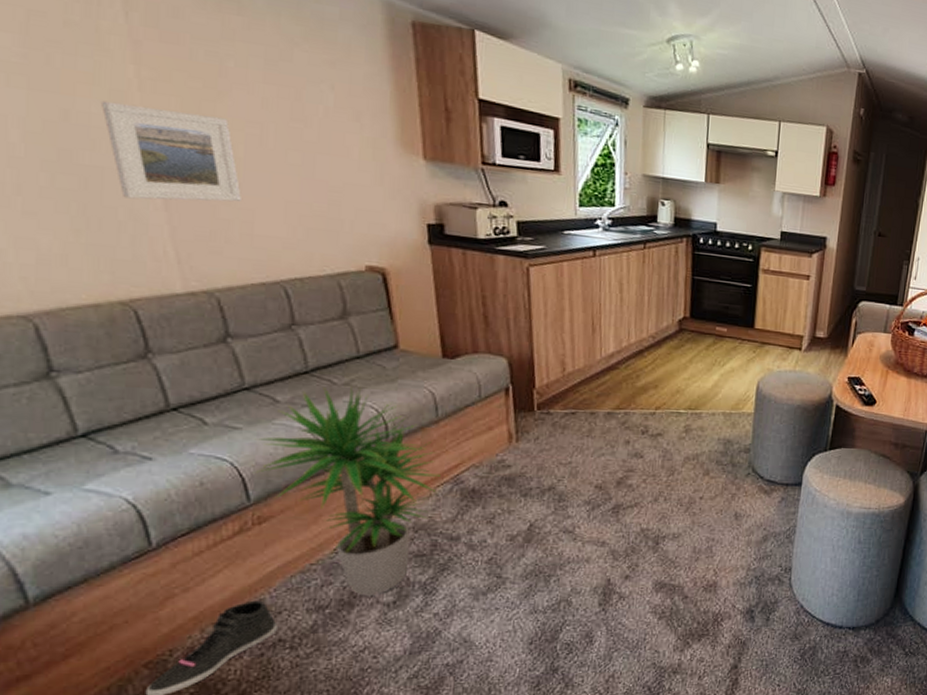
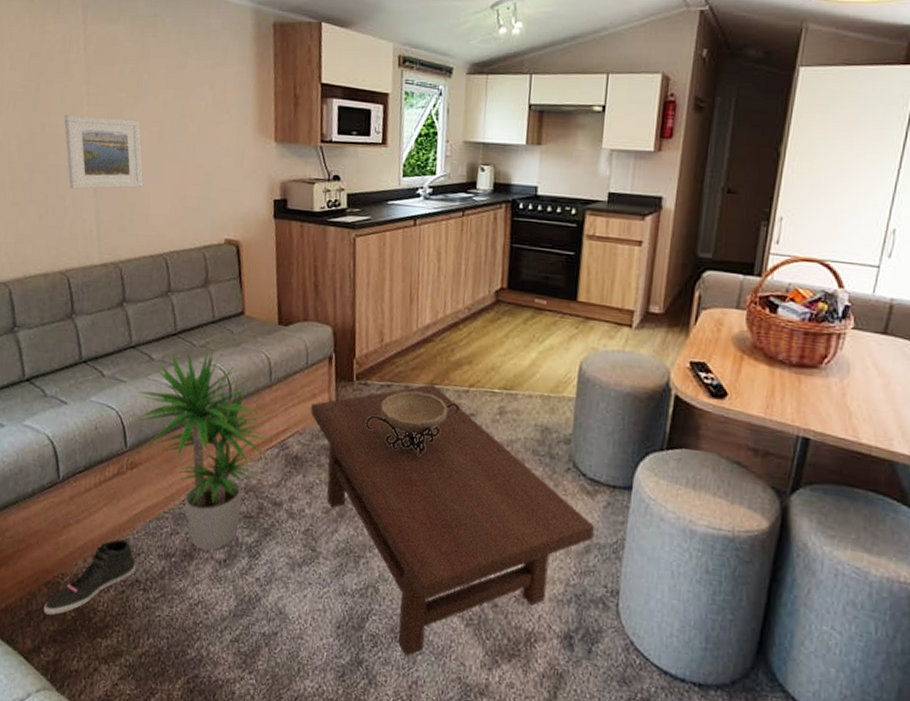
coffee table: none [487,409,771,655] -> present [311,384,594,656]
decorative bowl: none [550,417,647,476] -> present [365,391,460,456]

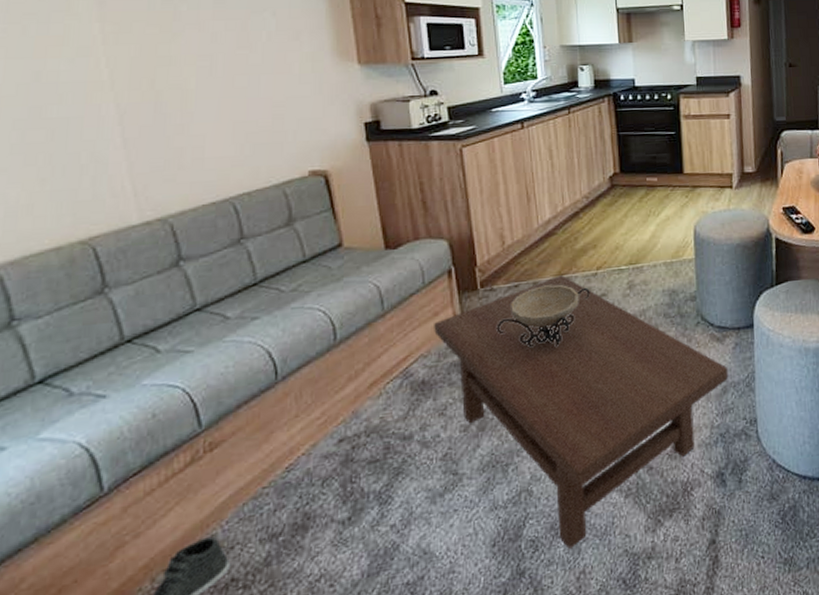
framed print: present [64,114,144,189] -> none [69,56,193,143]
potted plant: present [133,347,270,551] -> none [206,290,390,516]

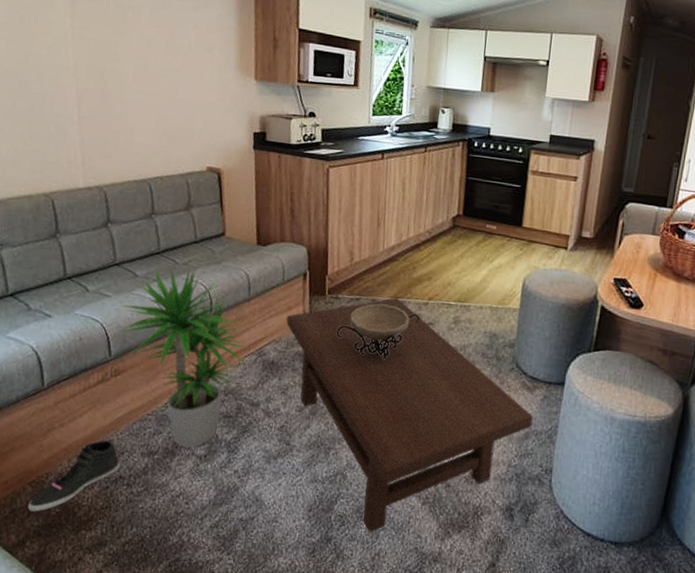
potted plant: none [206,290,390,516] -> present [117,265,249,448]

